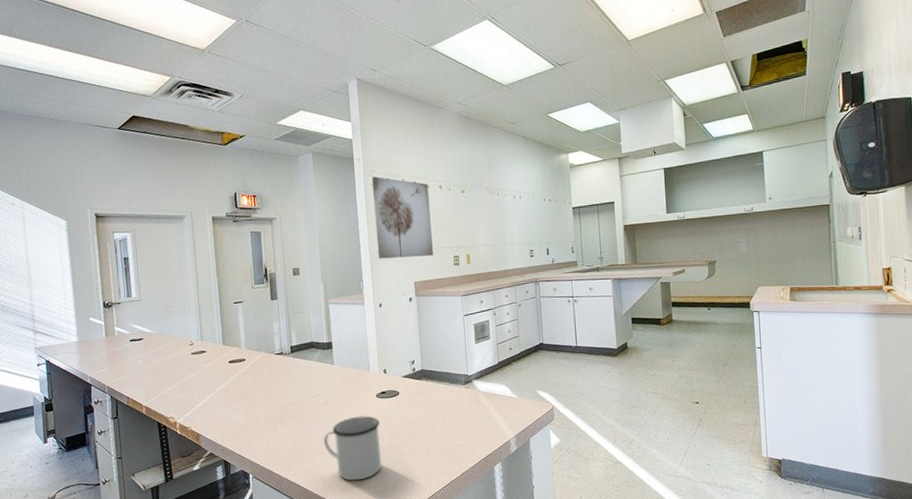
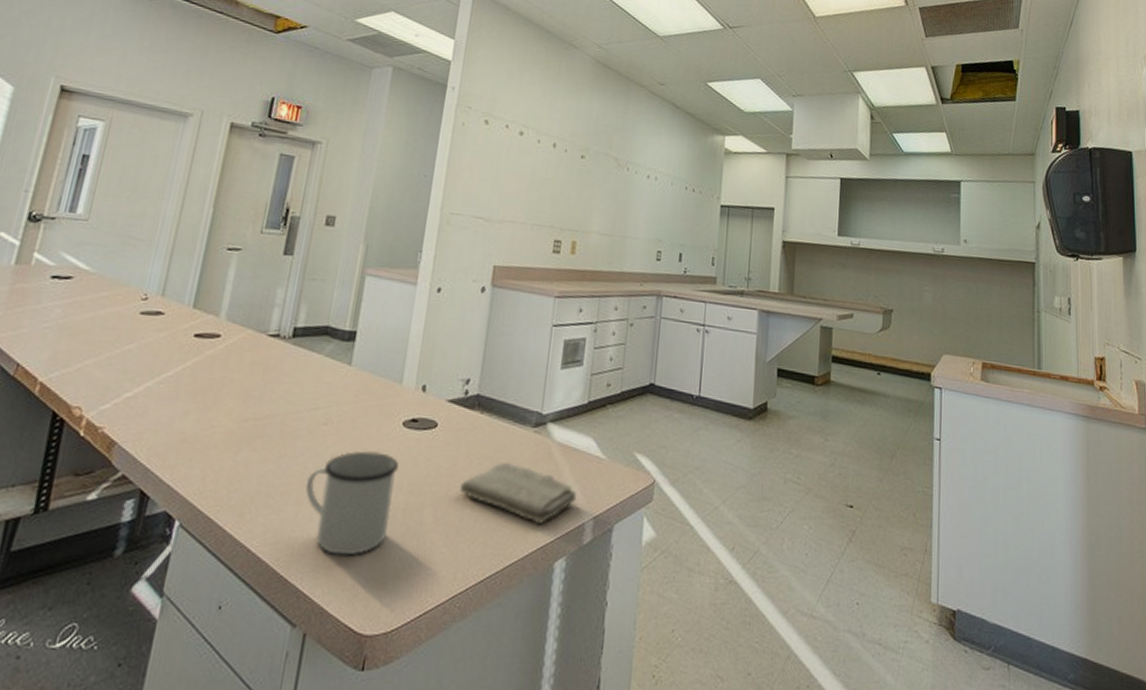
wall art: present [372,176,434,259] -> none [450,114,539,234]
washcloth: none [423,409,502,446] -> present [460,461,577,525]

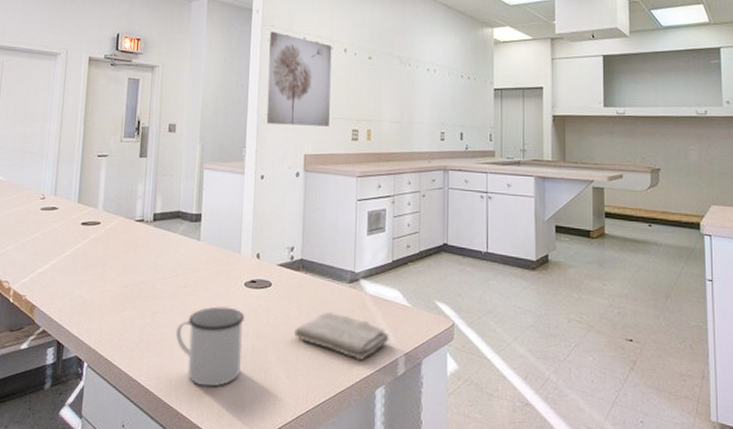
wall art: none [450,114,539,234] -> present [266,31,332,126]

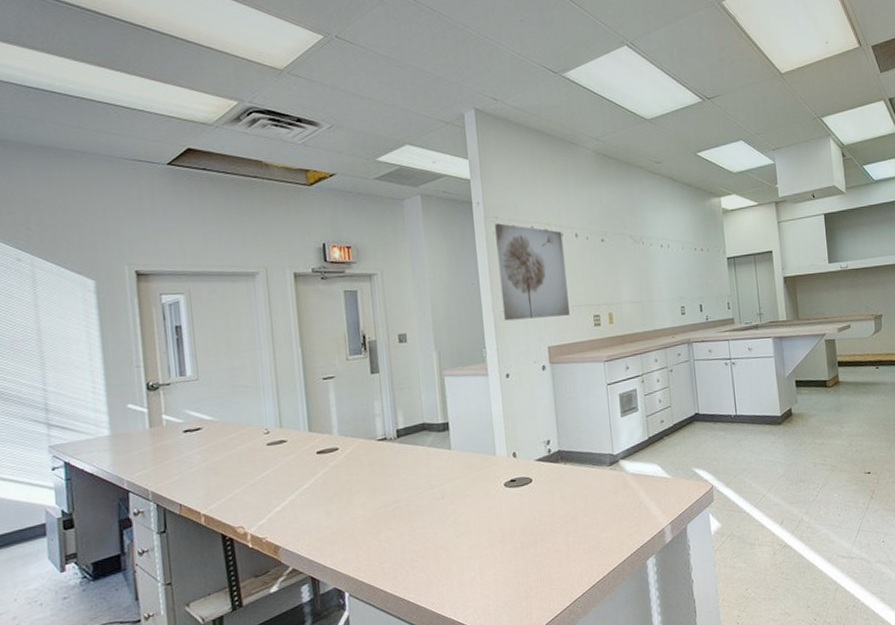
mug: present [175,306,244,387] -> none [439,510,512,592]
washcloth: present [295,311,389,361] -> none [561,496,654,537]

